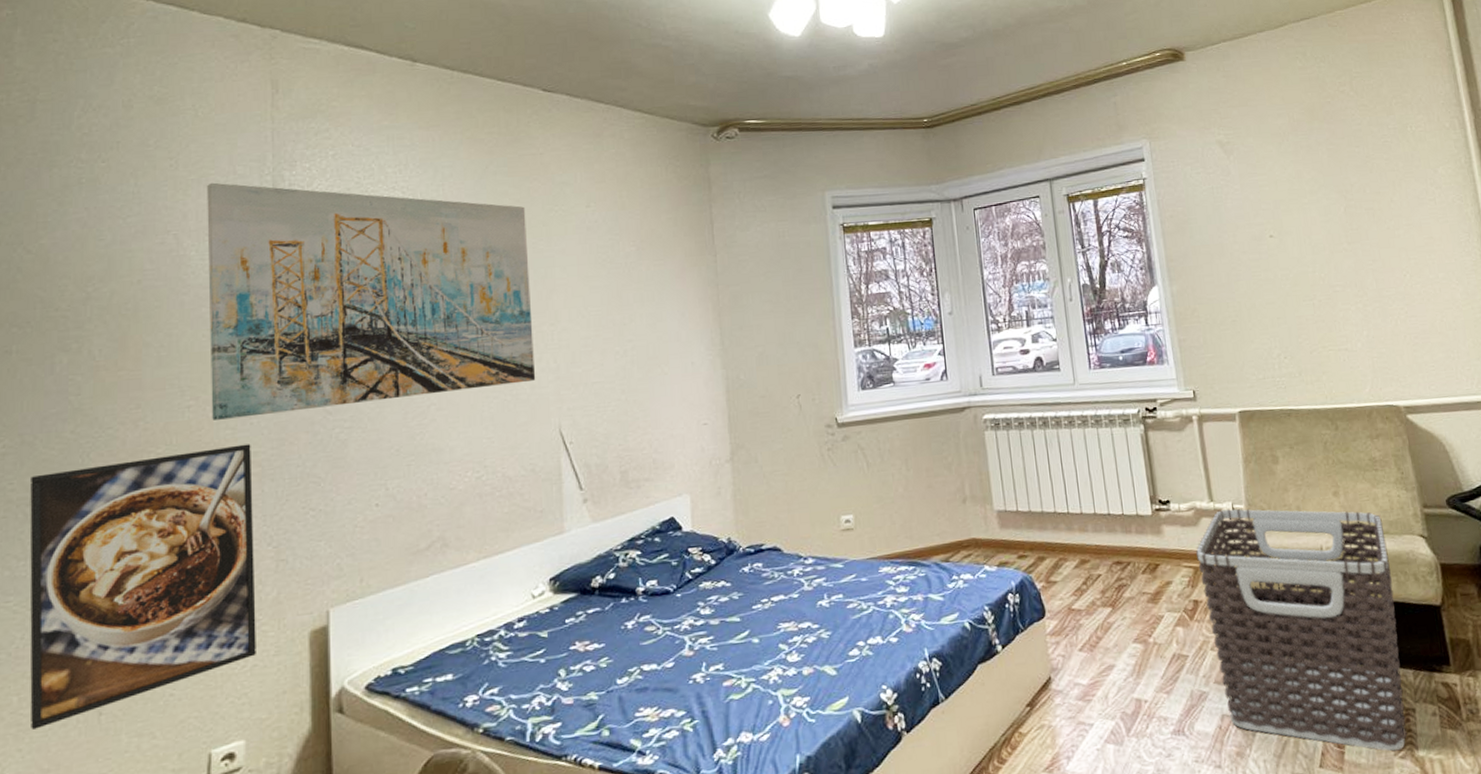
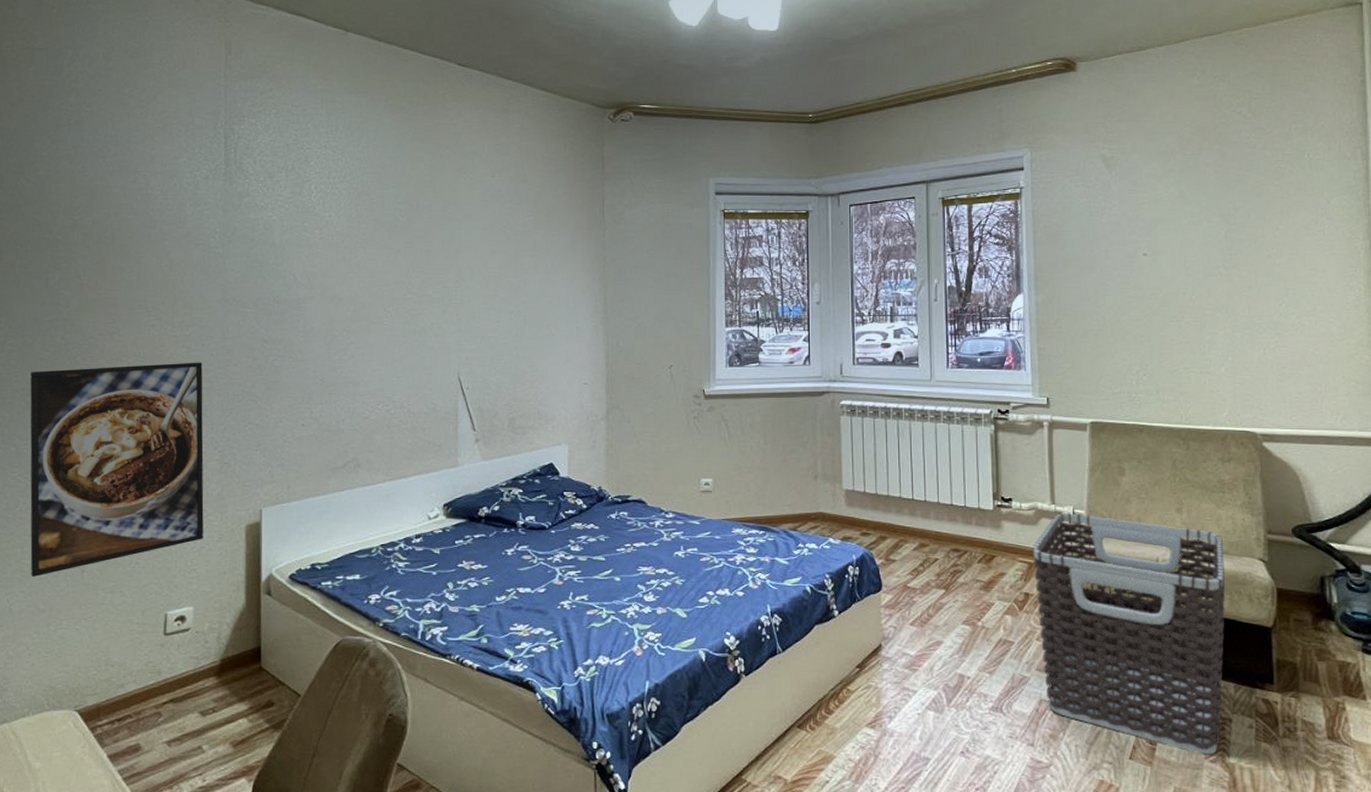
wall art: present [207,182,536,420] -> none [170,131,440,339]

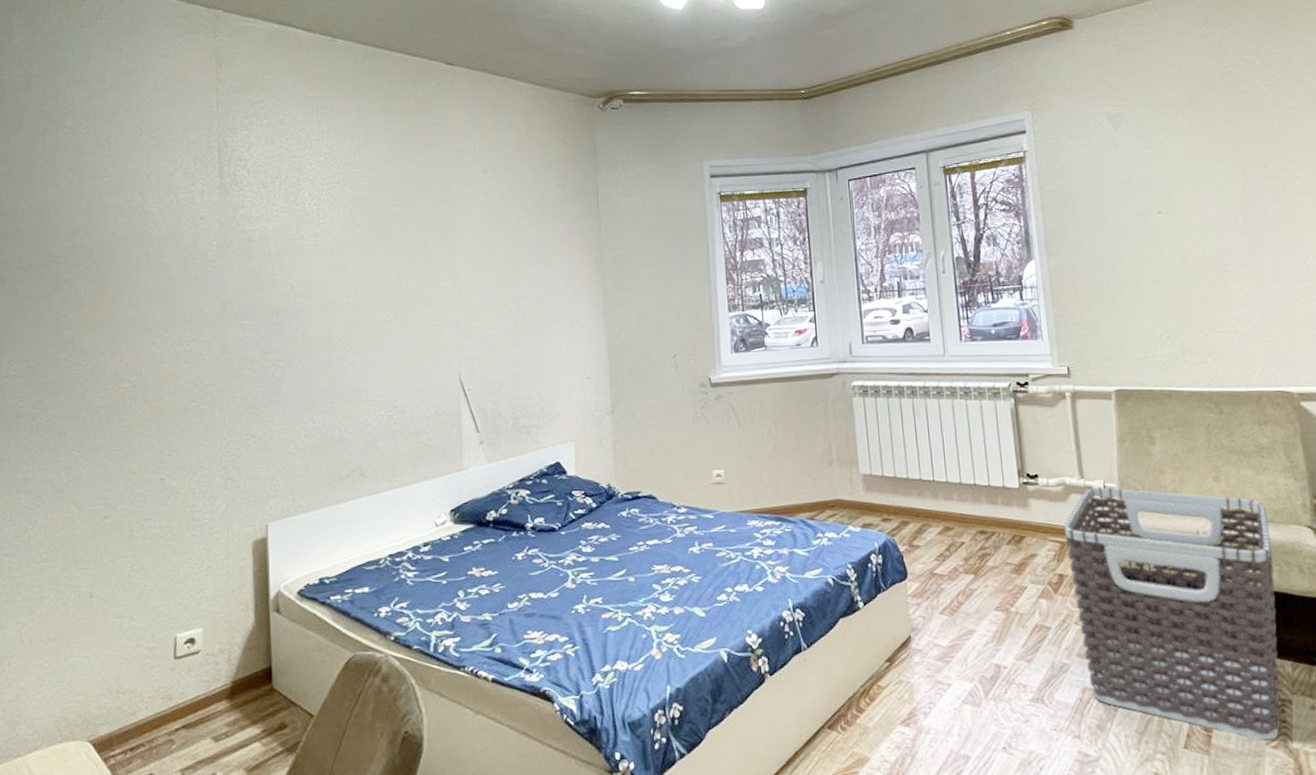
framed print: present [30,362,204,577] -> none [35,377,210,605]

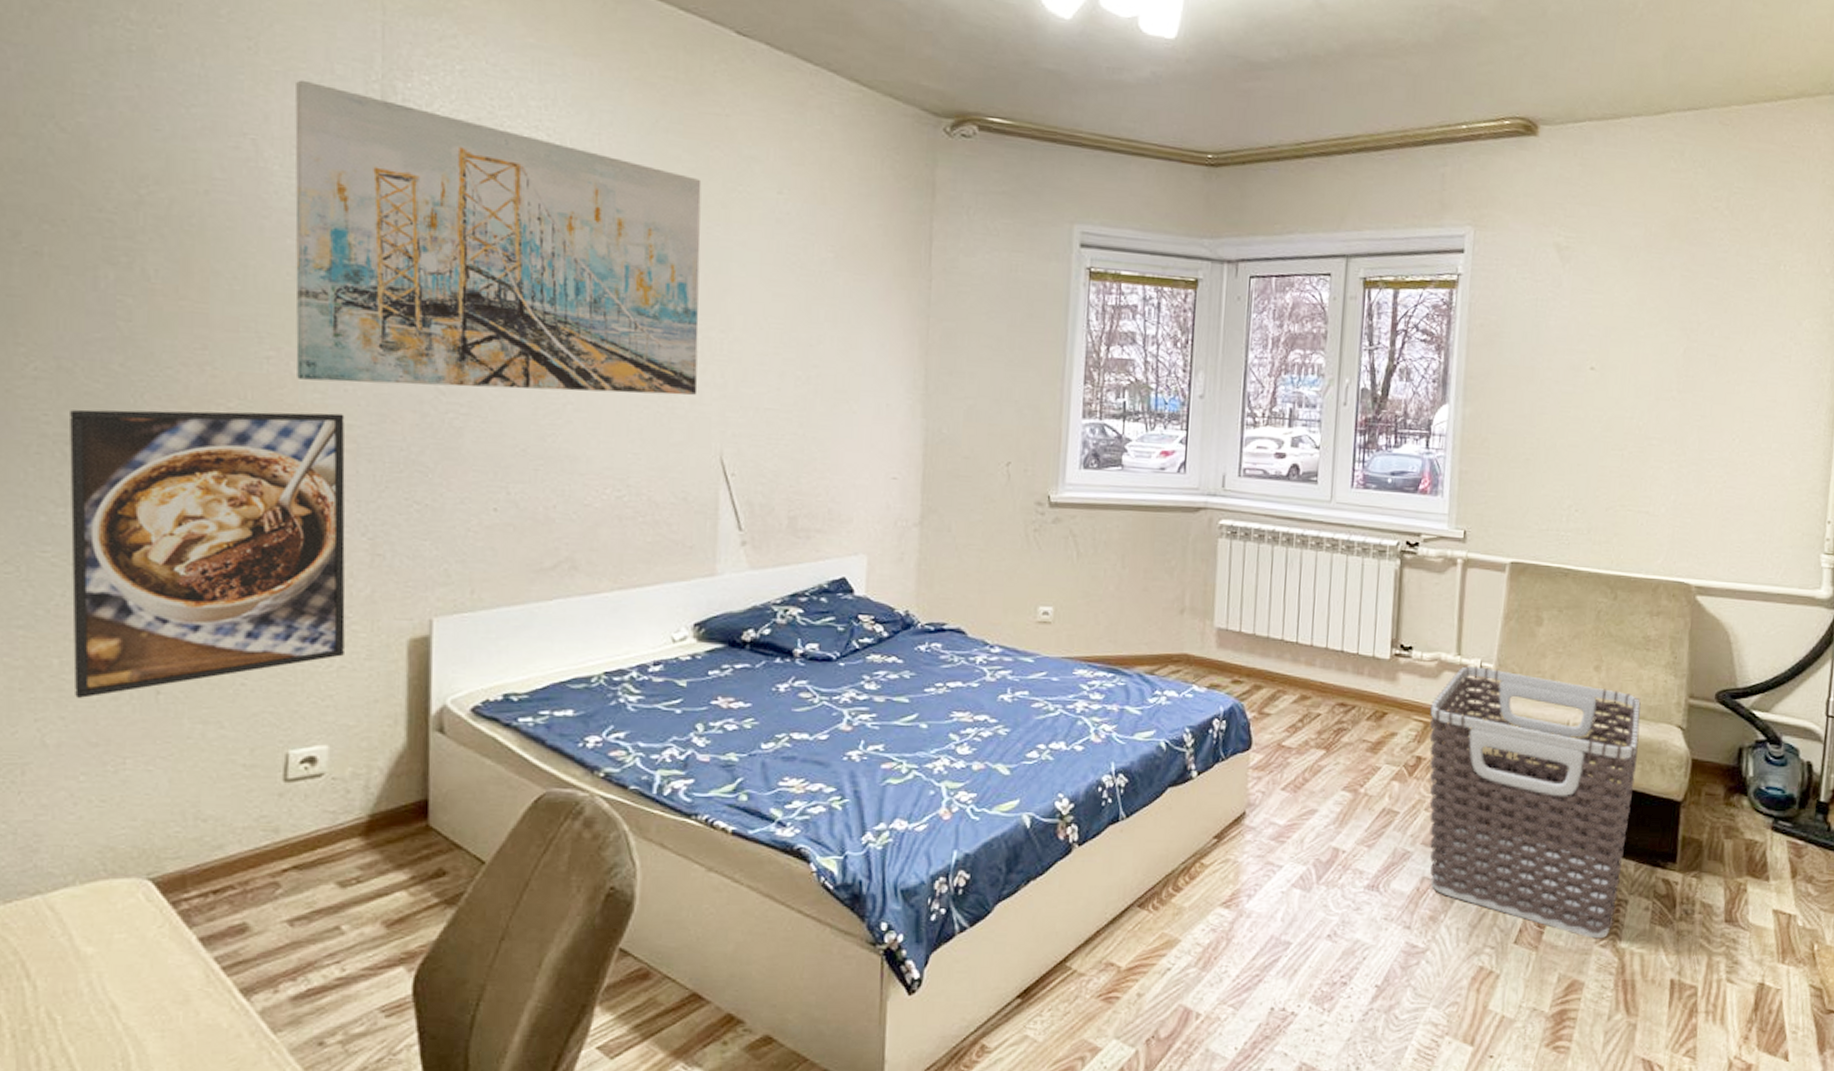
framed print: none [35,377,210,605] -> present [70,409,346,698]
wall art: none [166,147,439,355] -> present [295,79,702,395]

